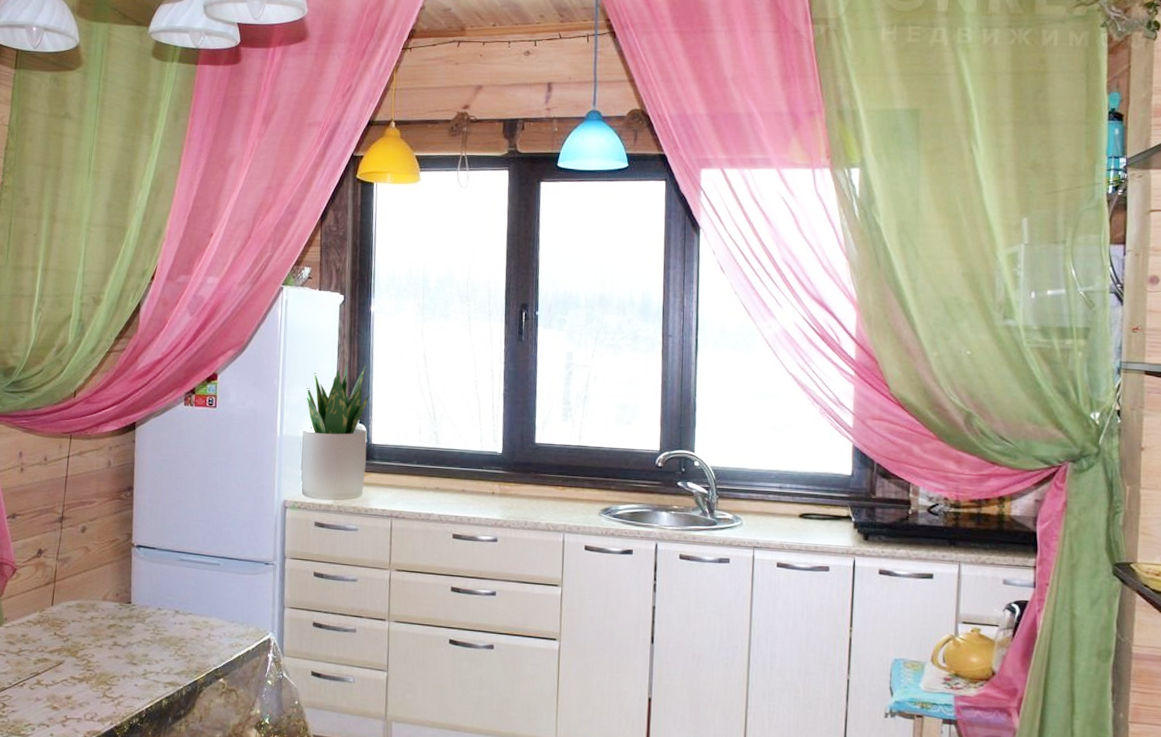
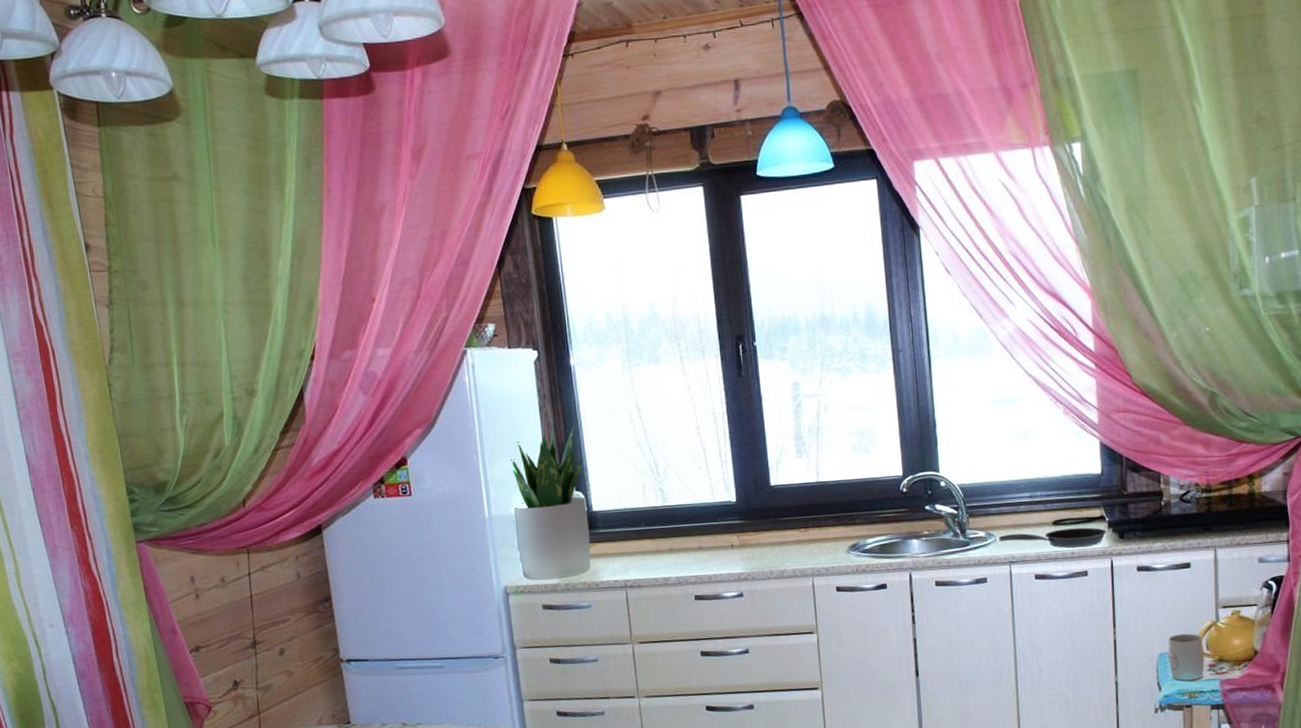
frying pan: none [745,520,852,544] -> present [999,527,1107,548]
mug: none [903,642,940,692] -> present [1168,633,1205,682]

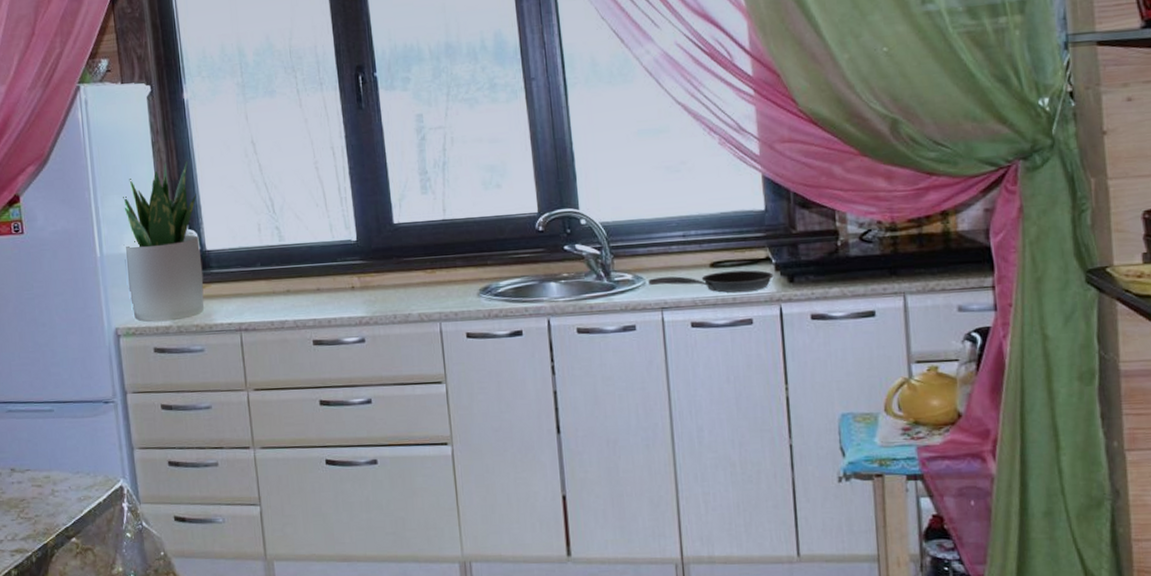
mug: present [1168,633,1205,682] -> none [851,391,897,447]

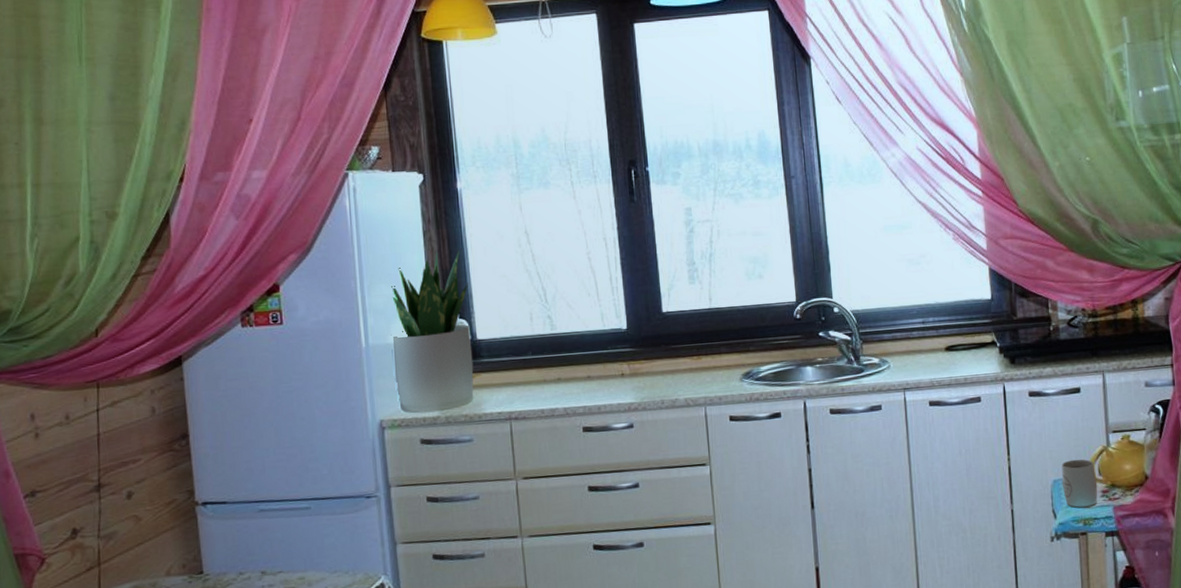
frying pan: present [648,270,774,293] -> none [892,353,998,374]
mug: none [851,391,897,447] -> present [1061,459,1098,509]

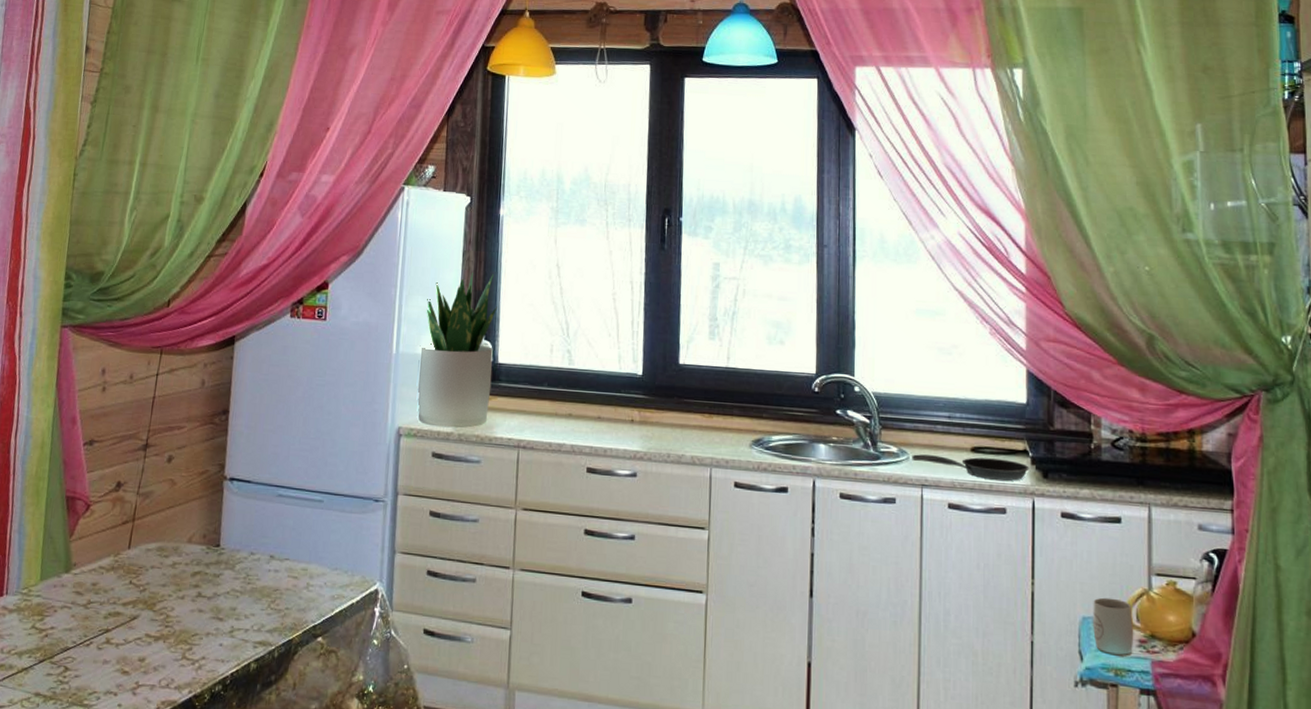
frying pan: none [892,353,998,374] -> present [912,454,1029,482]

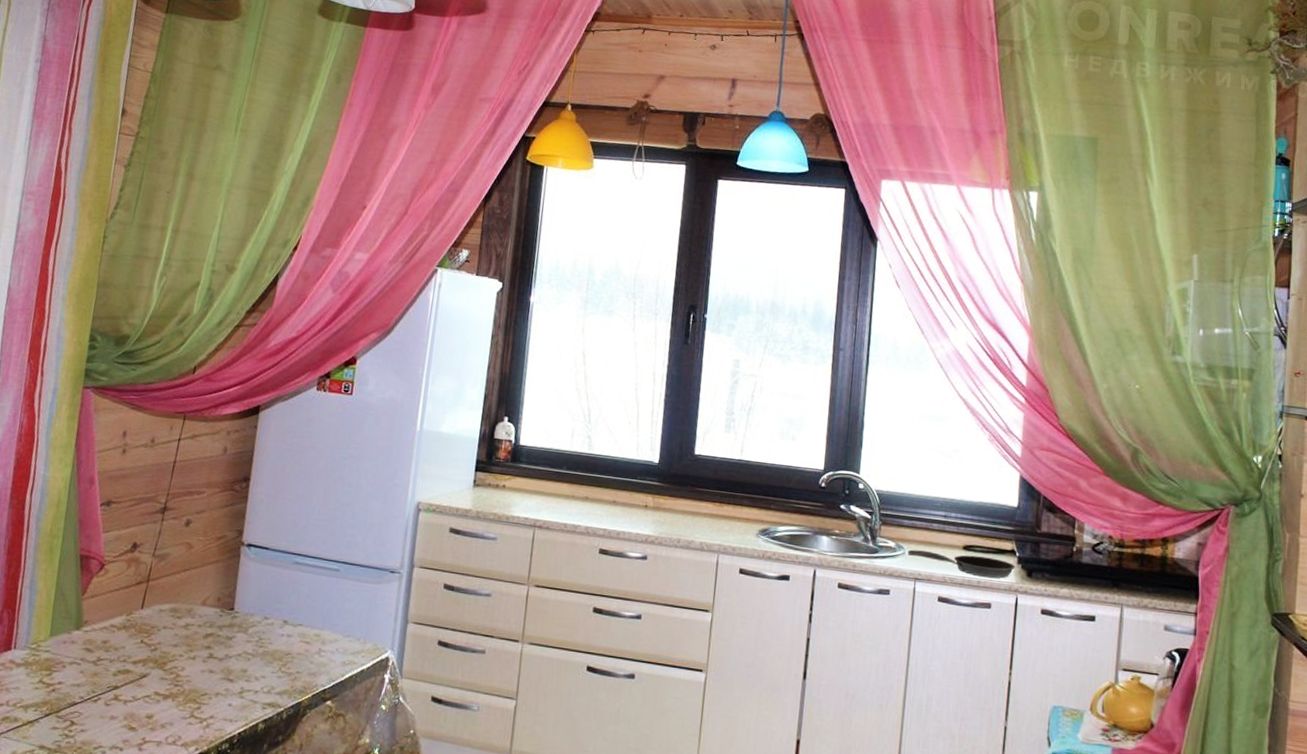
planter: present [417,273,497,428] -> none [437,356,522,506]
mug: present [1093,597,1134,656] -> none [1062,689,1099,743]

